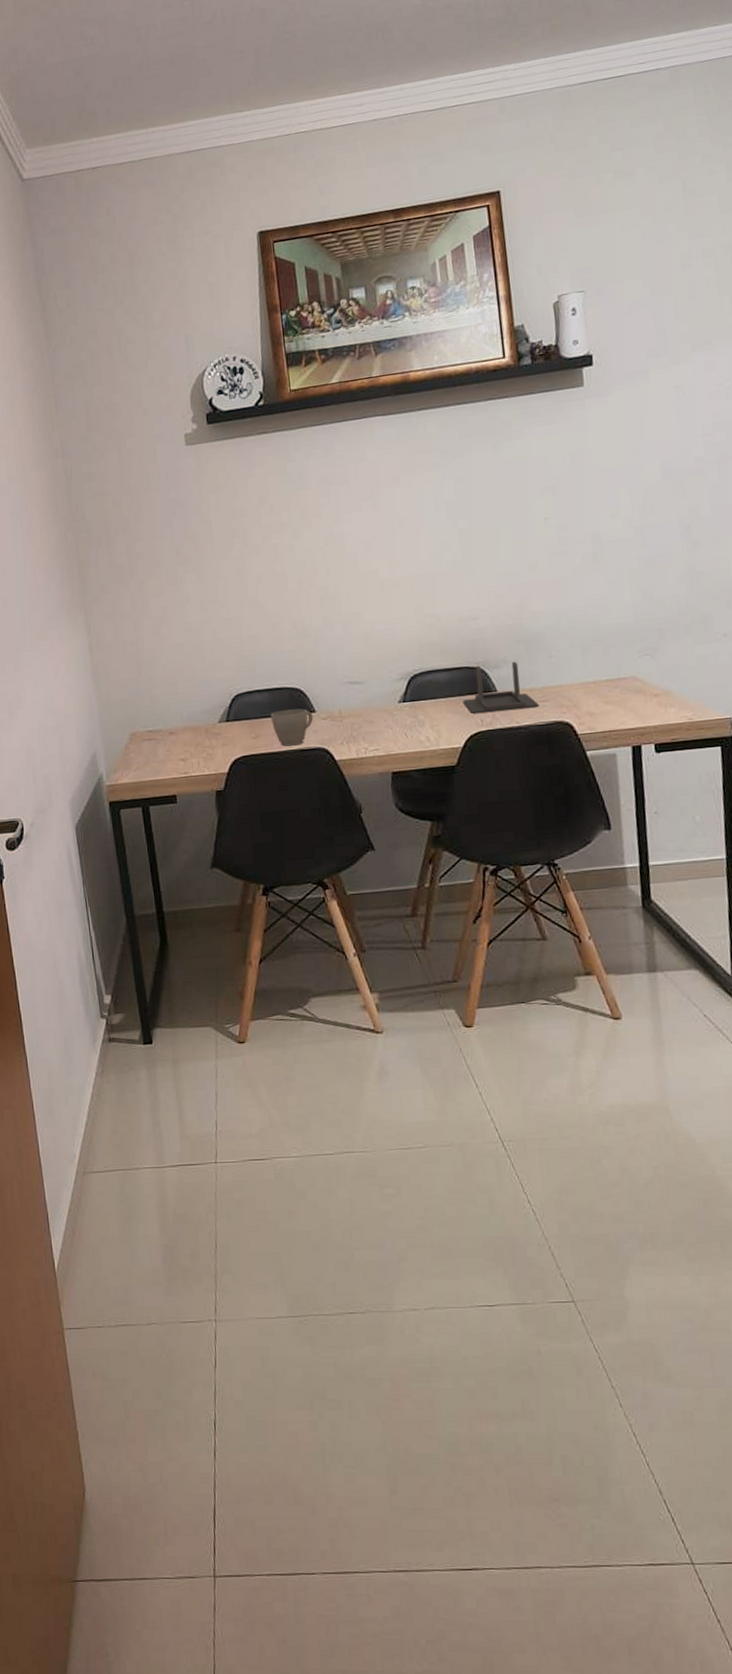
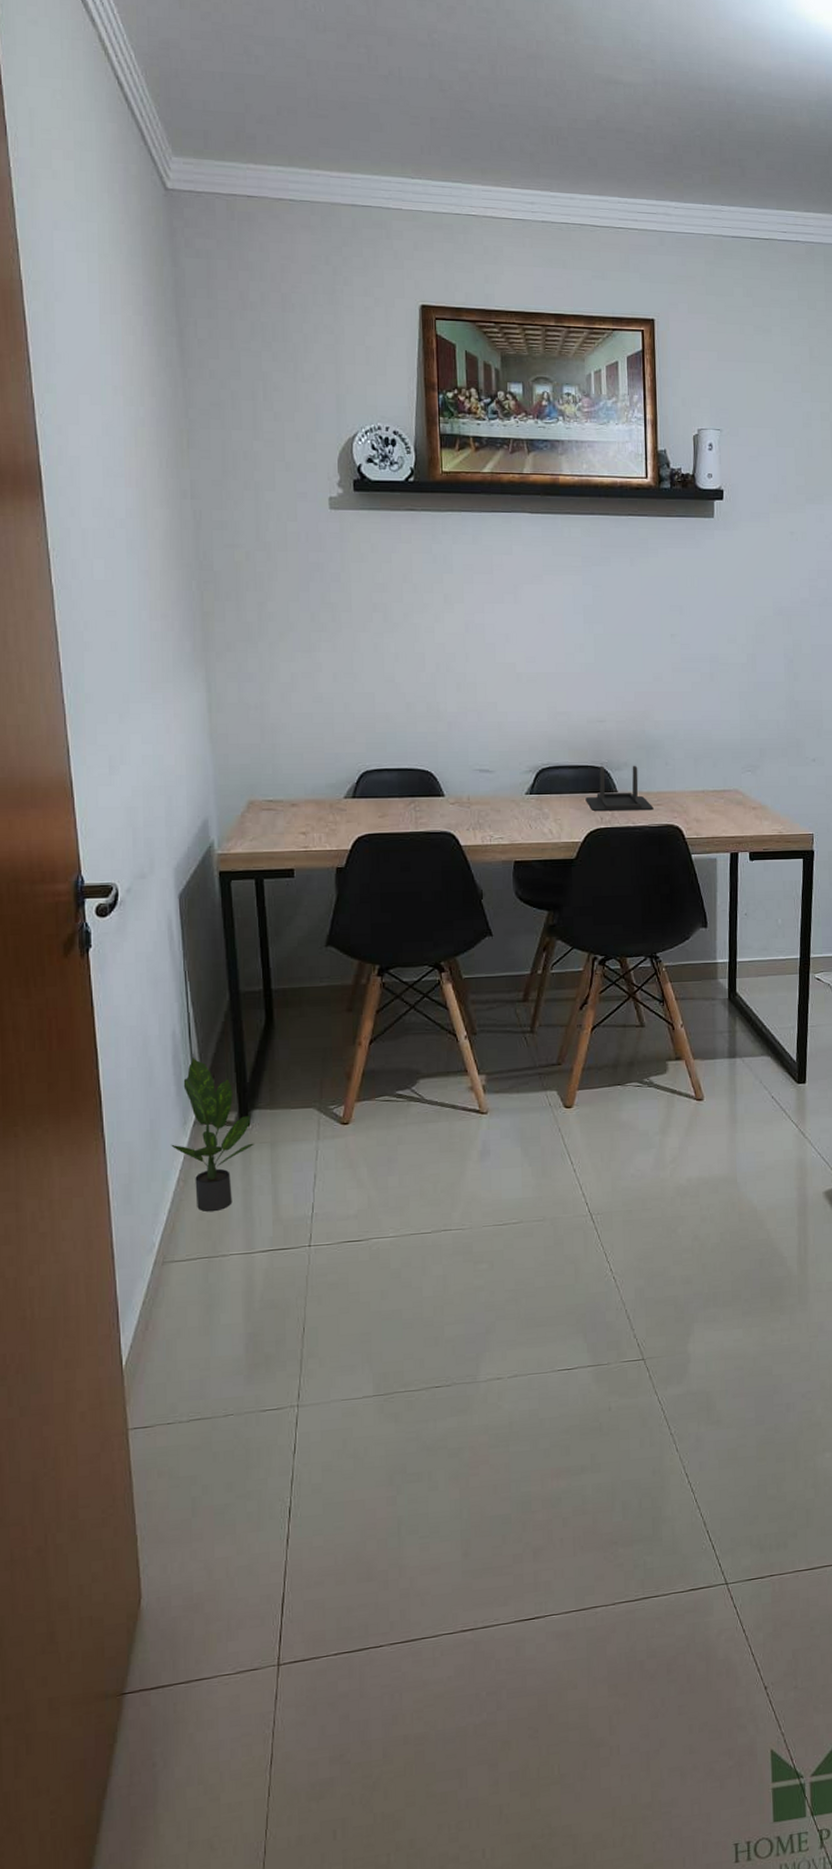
potted plant: none [83,979,158,1125] -> present [171,1058,254,1211]
cup: present [270,708,314,747] -> none [398,791,442,828]

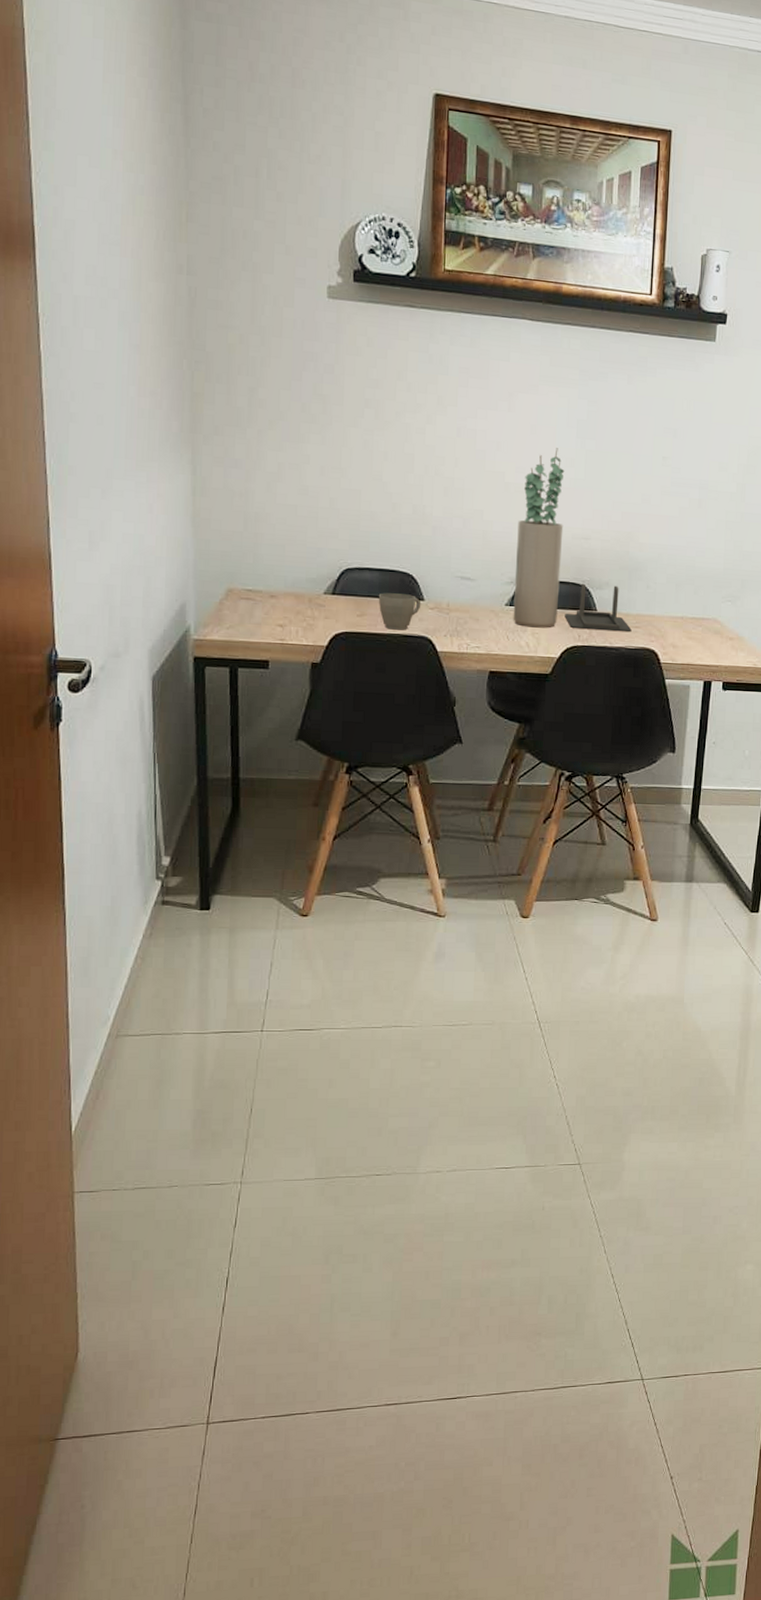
potted plant: present [171,1058,254,1211] -> none [131,839,213,990]
cup: none [398,791,442,828] -> present [378,593,422,630]
vase: none [532,635,579,814] -> present [513,448,565,628]

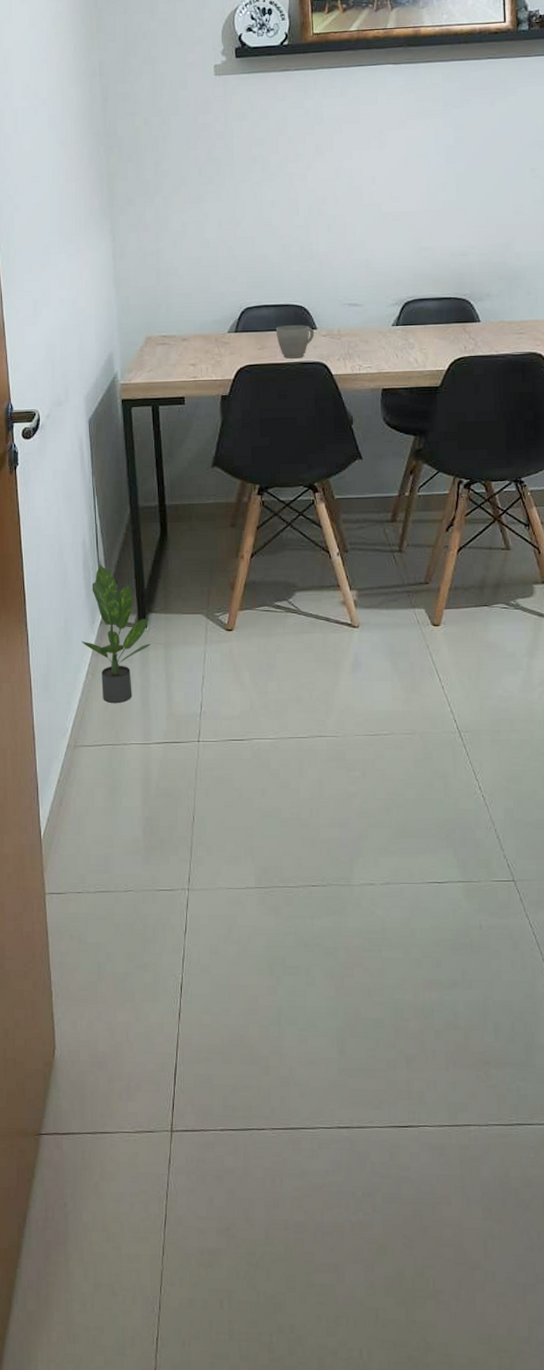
potted plant: none [131,839,213,990] -> present [81,564,151,703]
vase: present [513,448,565,628] -> none [397,175,443,344]
napkin holder: present [565,583,632,631] -> none [449,295,516,340]

